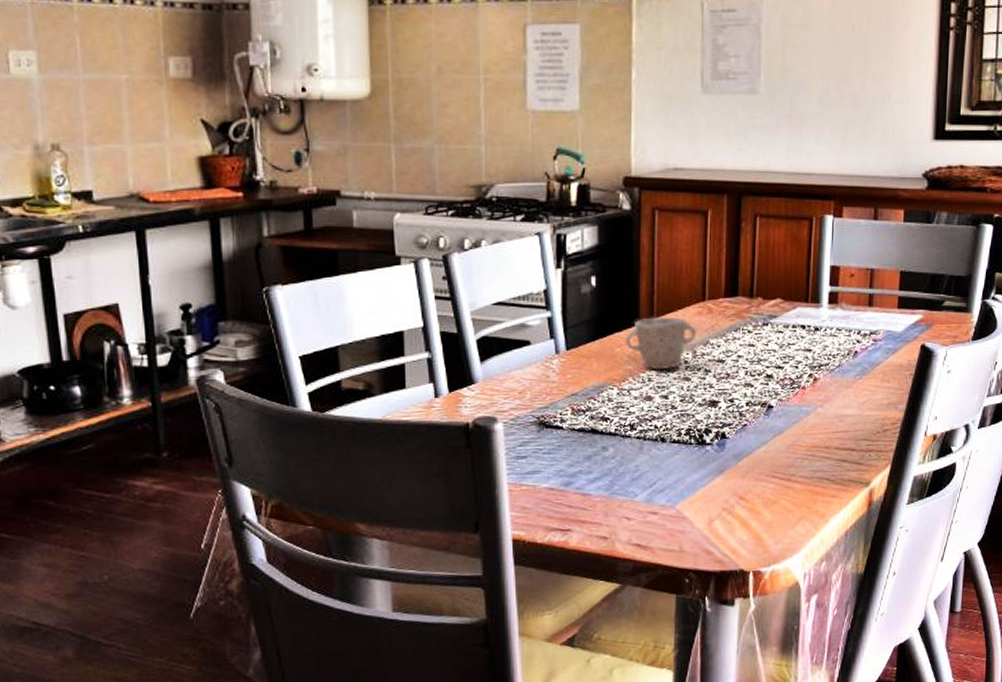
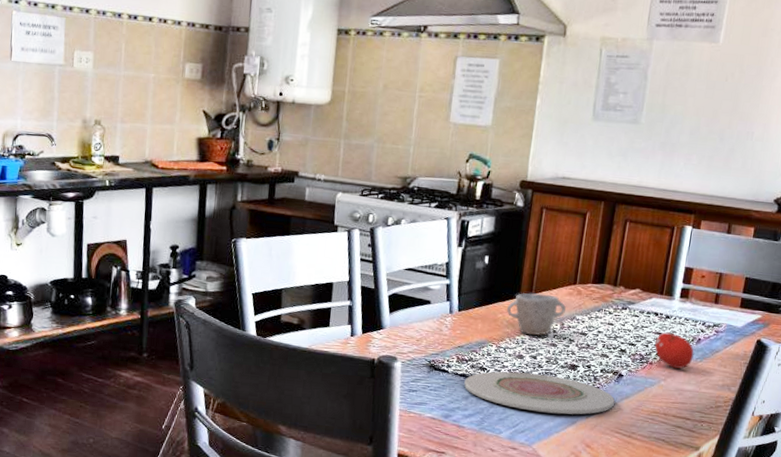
plate: none [584,417,766,465] -> present [464,371,615,415]
fruit: none [806,346,852,390] -> present [655,331,694,369]

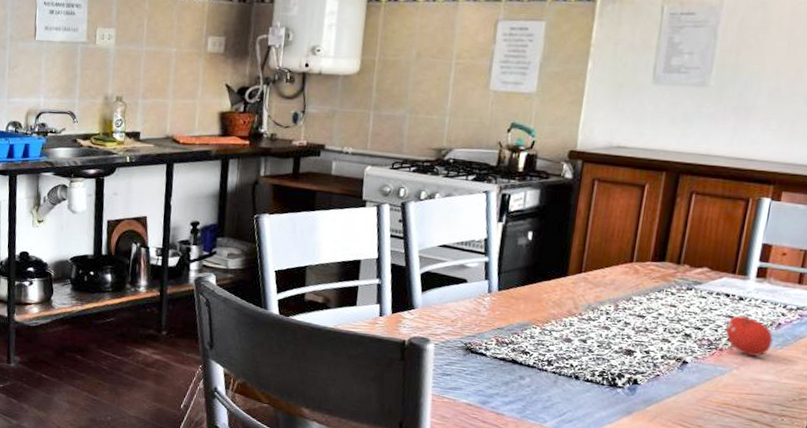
plate: present [464,371,615,415] -> none [504,355,678,405]
mug: present [506,292,566,336] -> none [552,271,621,318]

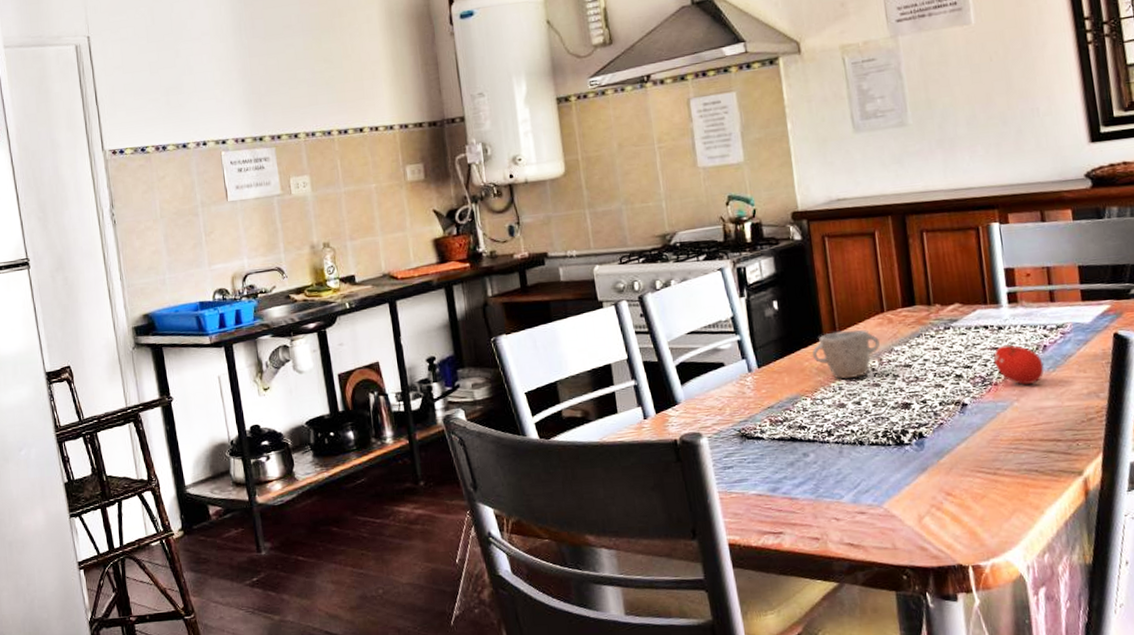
mug: none [552,271,621,318] -> present [812,329,880,379]

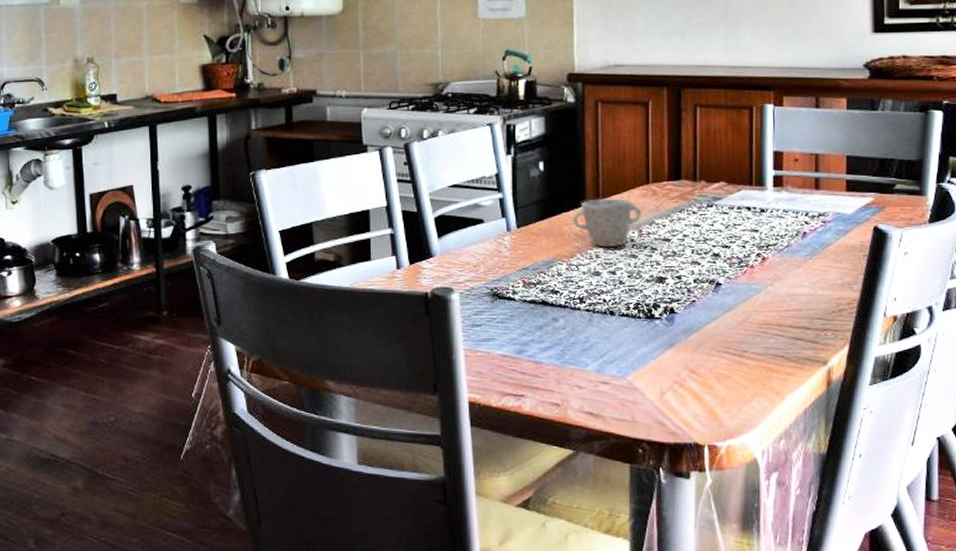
fruit: present [994,344,1045,385] -> none [753,227,801,269]

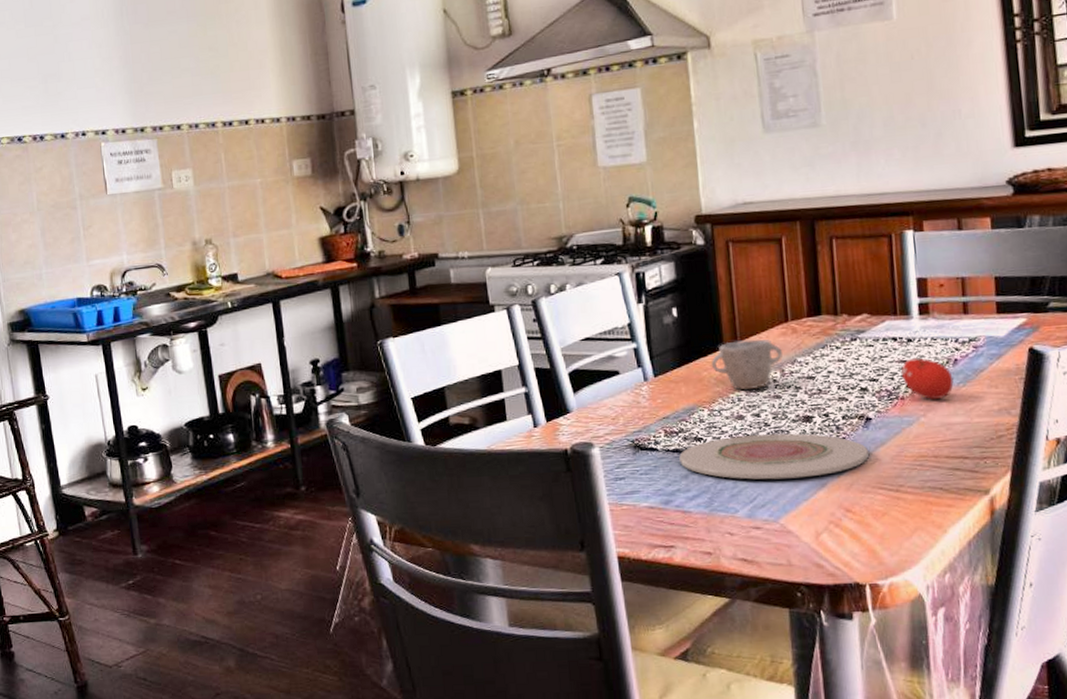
plate: none [535,292,716,337] -> present [679,433,869,480]
fruit: none [753,227,801,269] -> present [901,357,954,399]

